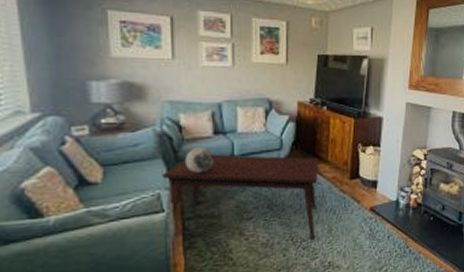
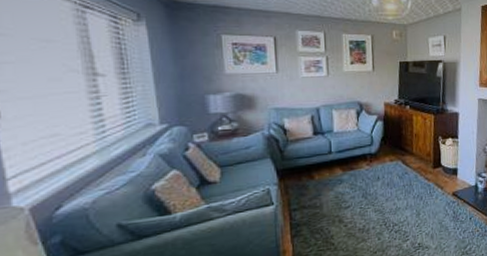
coffee table: present [162,155,318,240] -> none [271,151,406,224]
decorative sphere: present [184,146,215,173] -> none [289,146,315,170]

